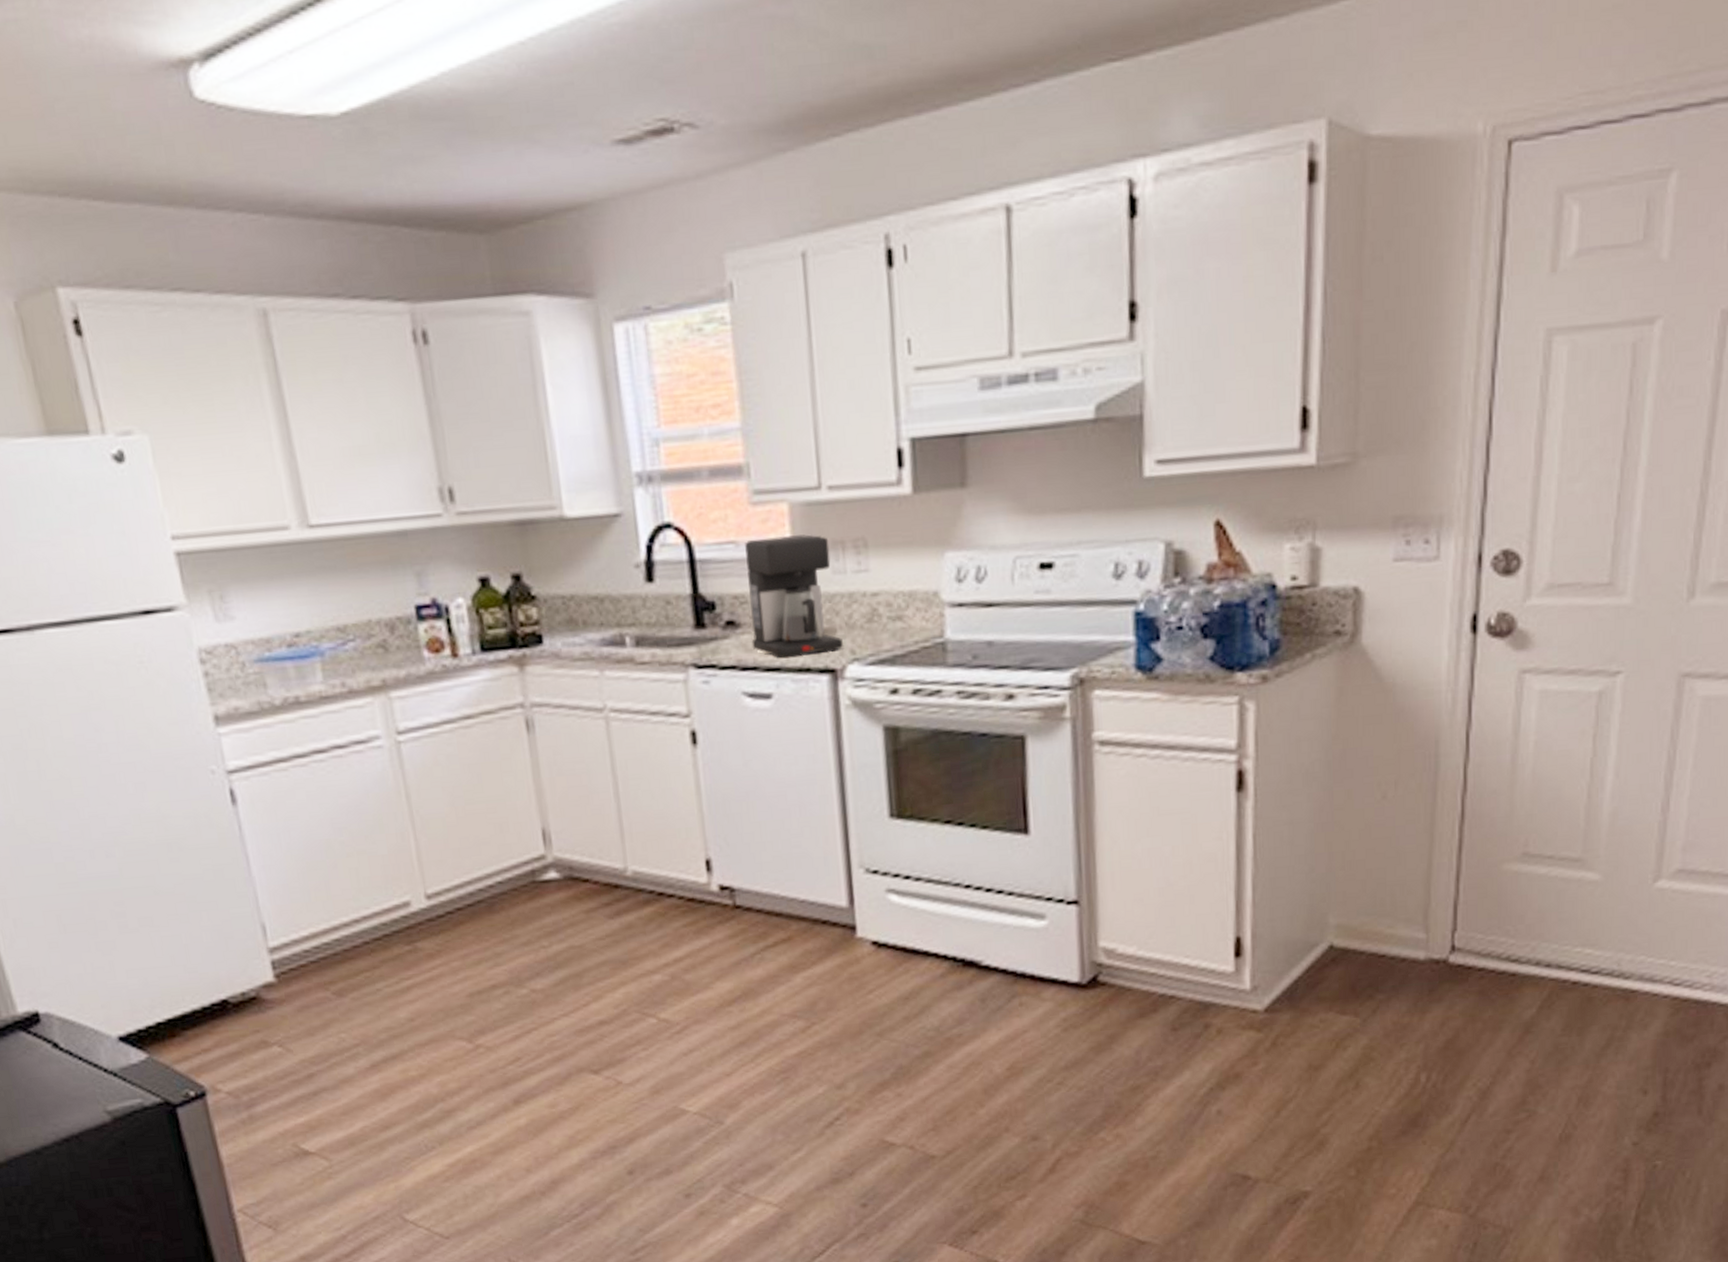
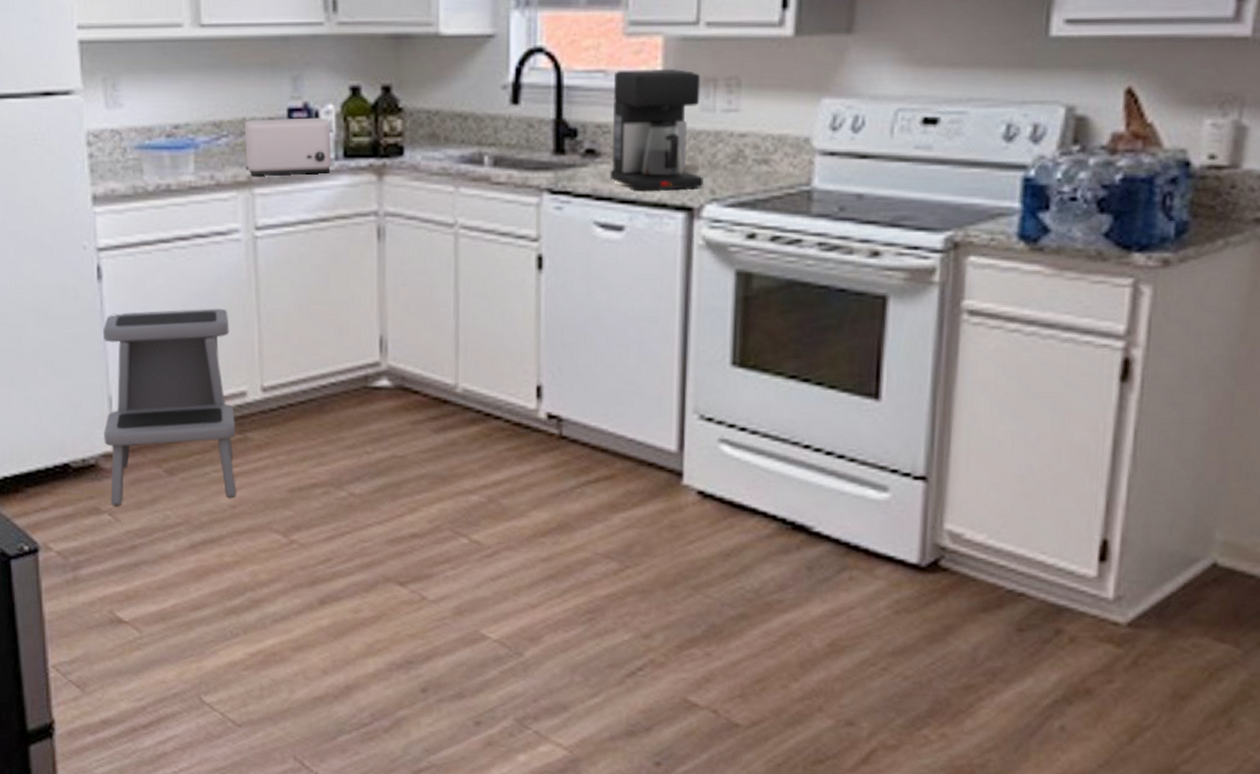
step stool: none [245,819,413,1037] -> present [103,308,236,506]
toaster: none [370,612,470,680] -> present [244,117,335,177]

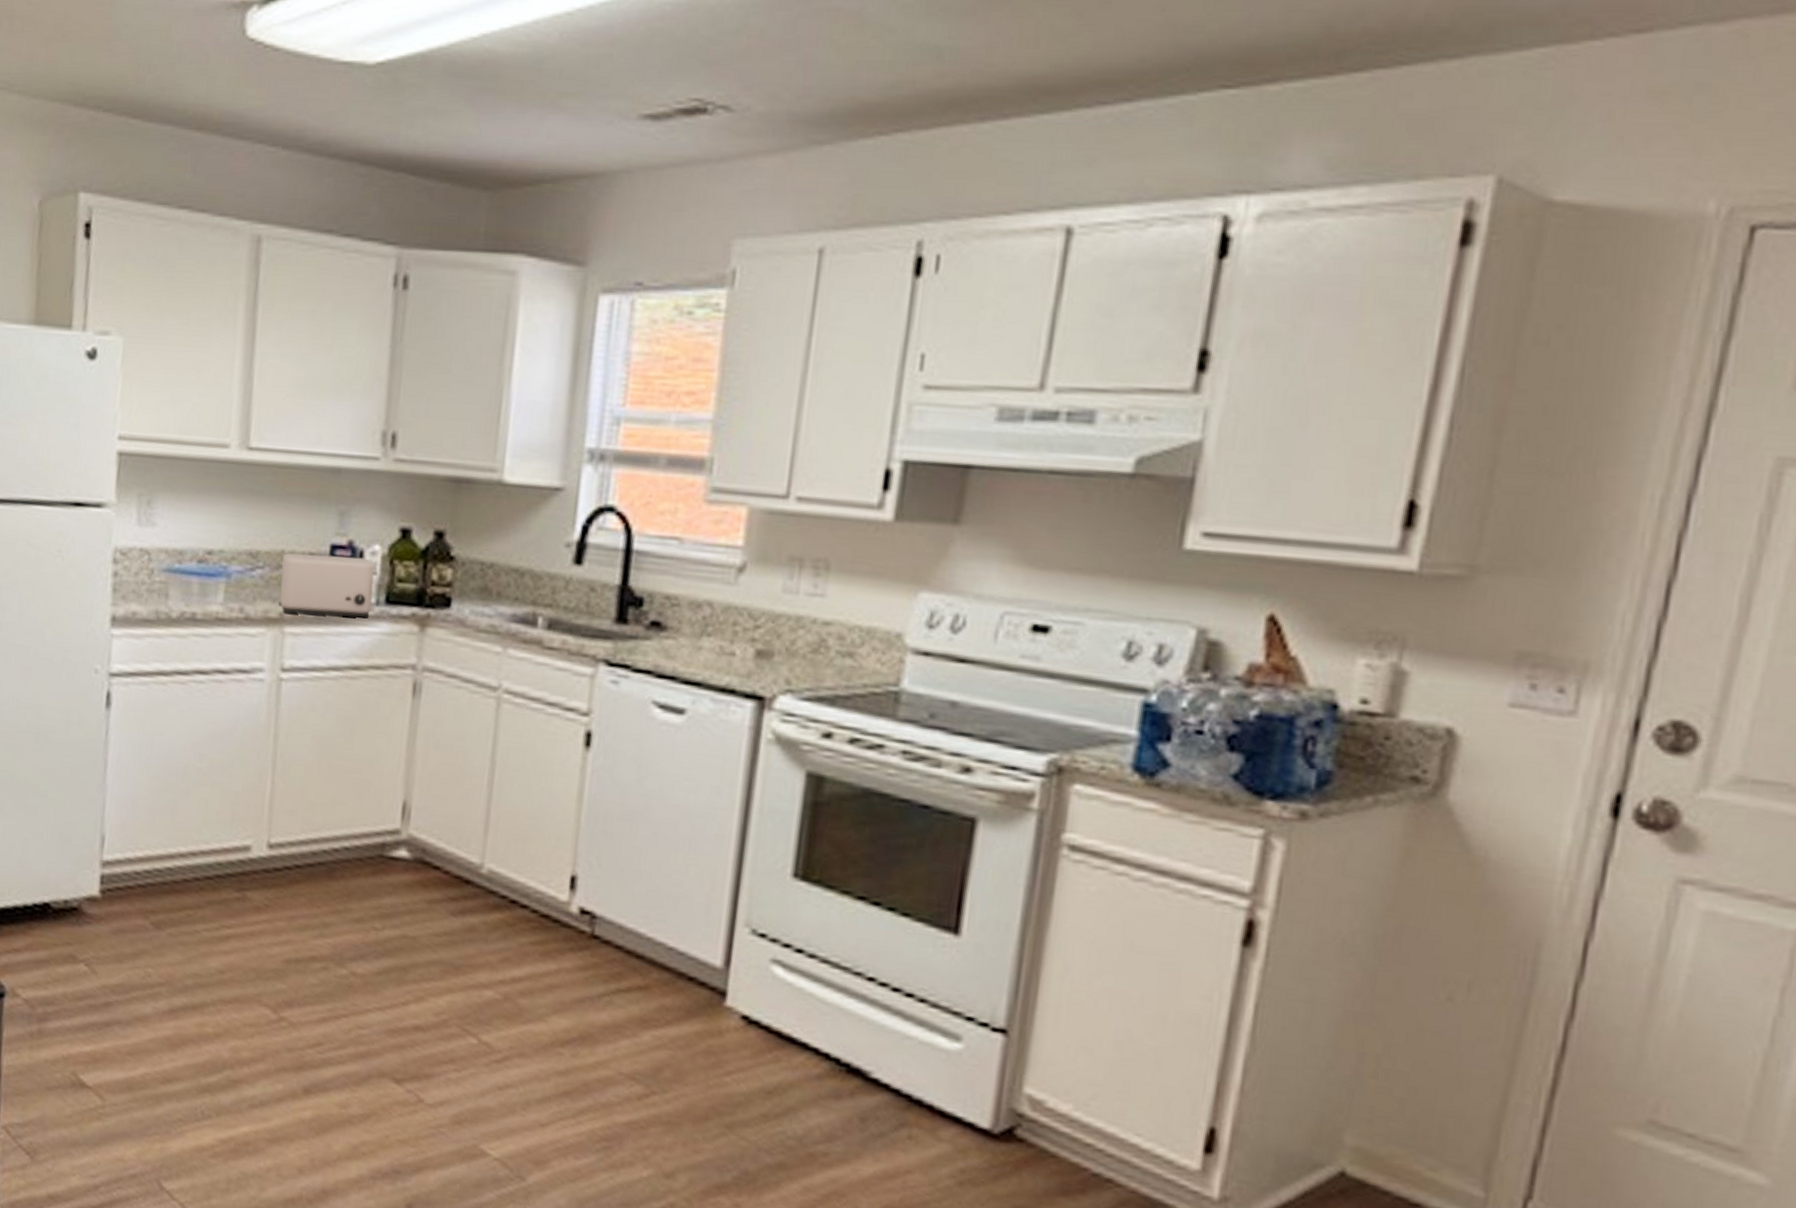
step stool: present [103,308,236,506] -> none [89,745,241,962]
coffee maker: present [609,68,703,191] -> none [674,539,786,676]

